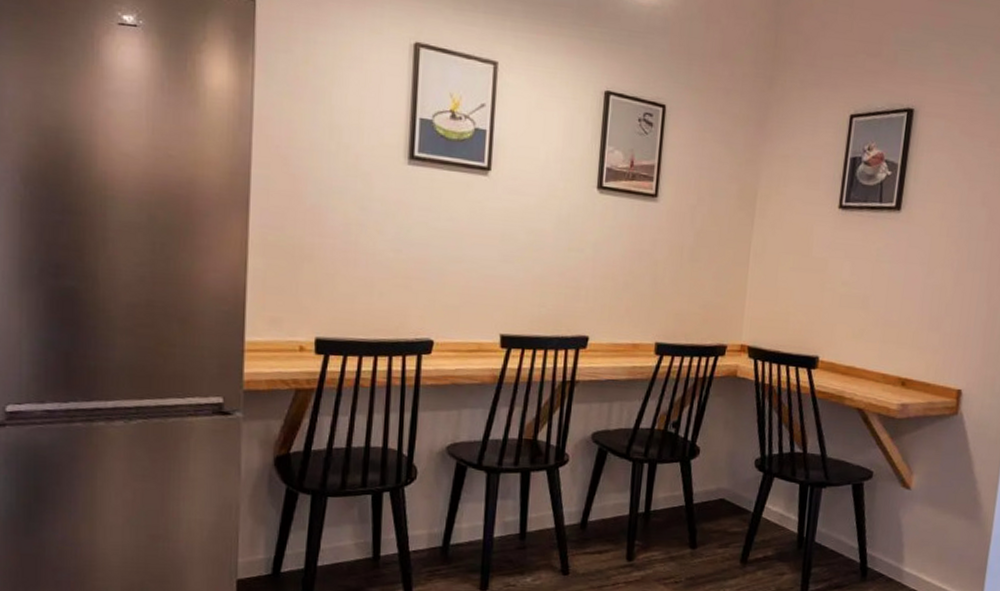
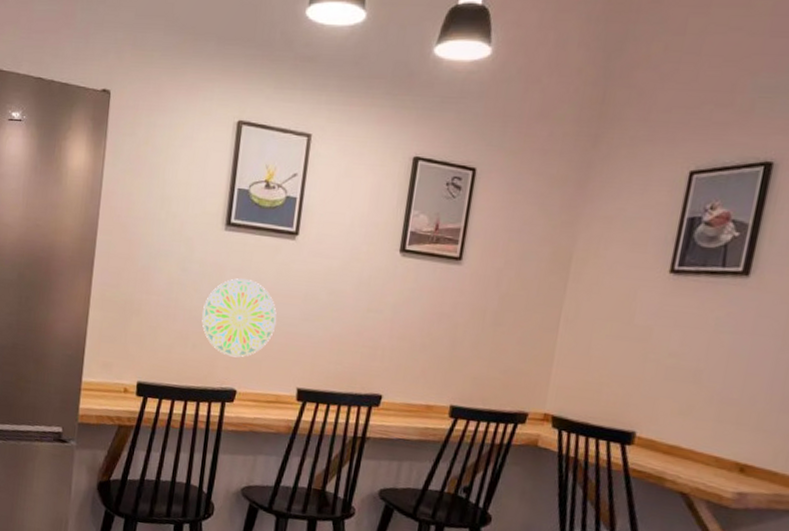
decorative plate: none [388,218,473,305] -> present [201,278,277,358]

